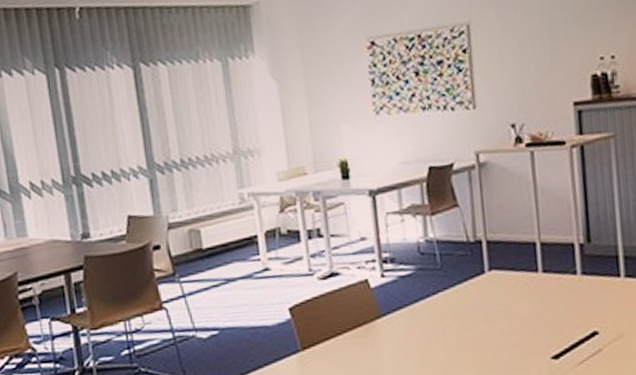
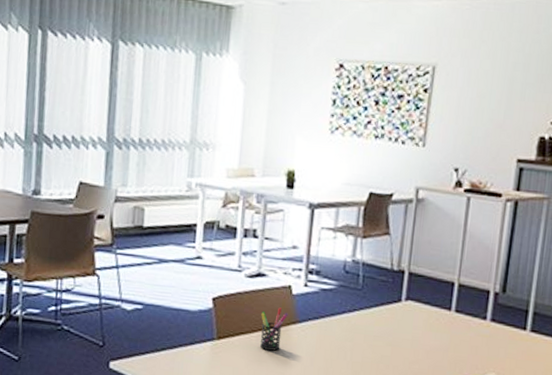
pen holder: none [342,304,371,351] -> present [260,307,288,351]

